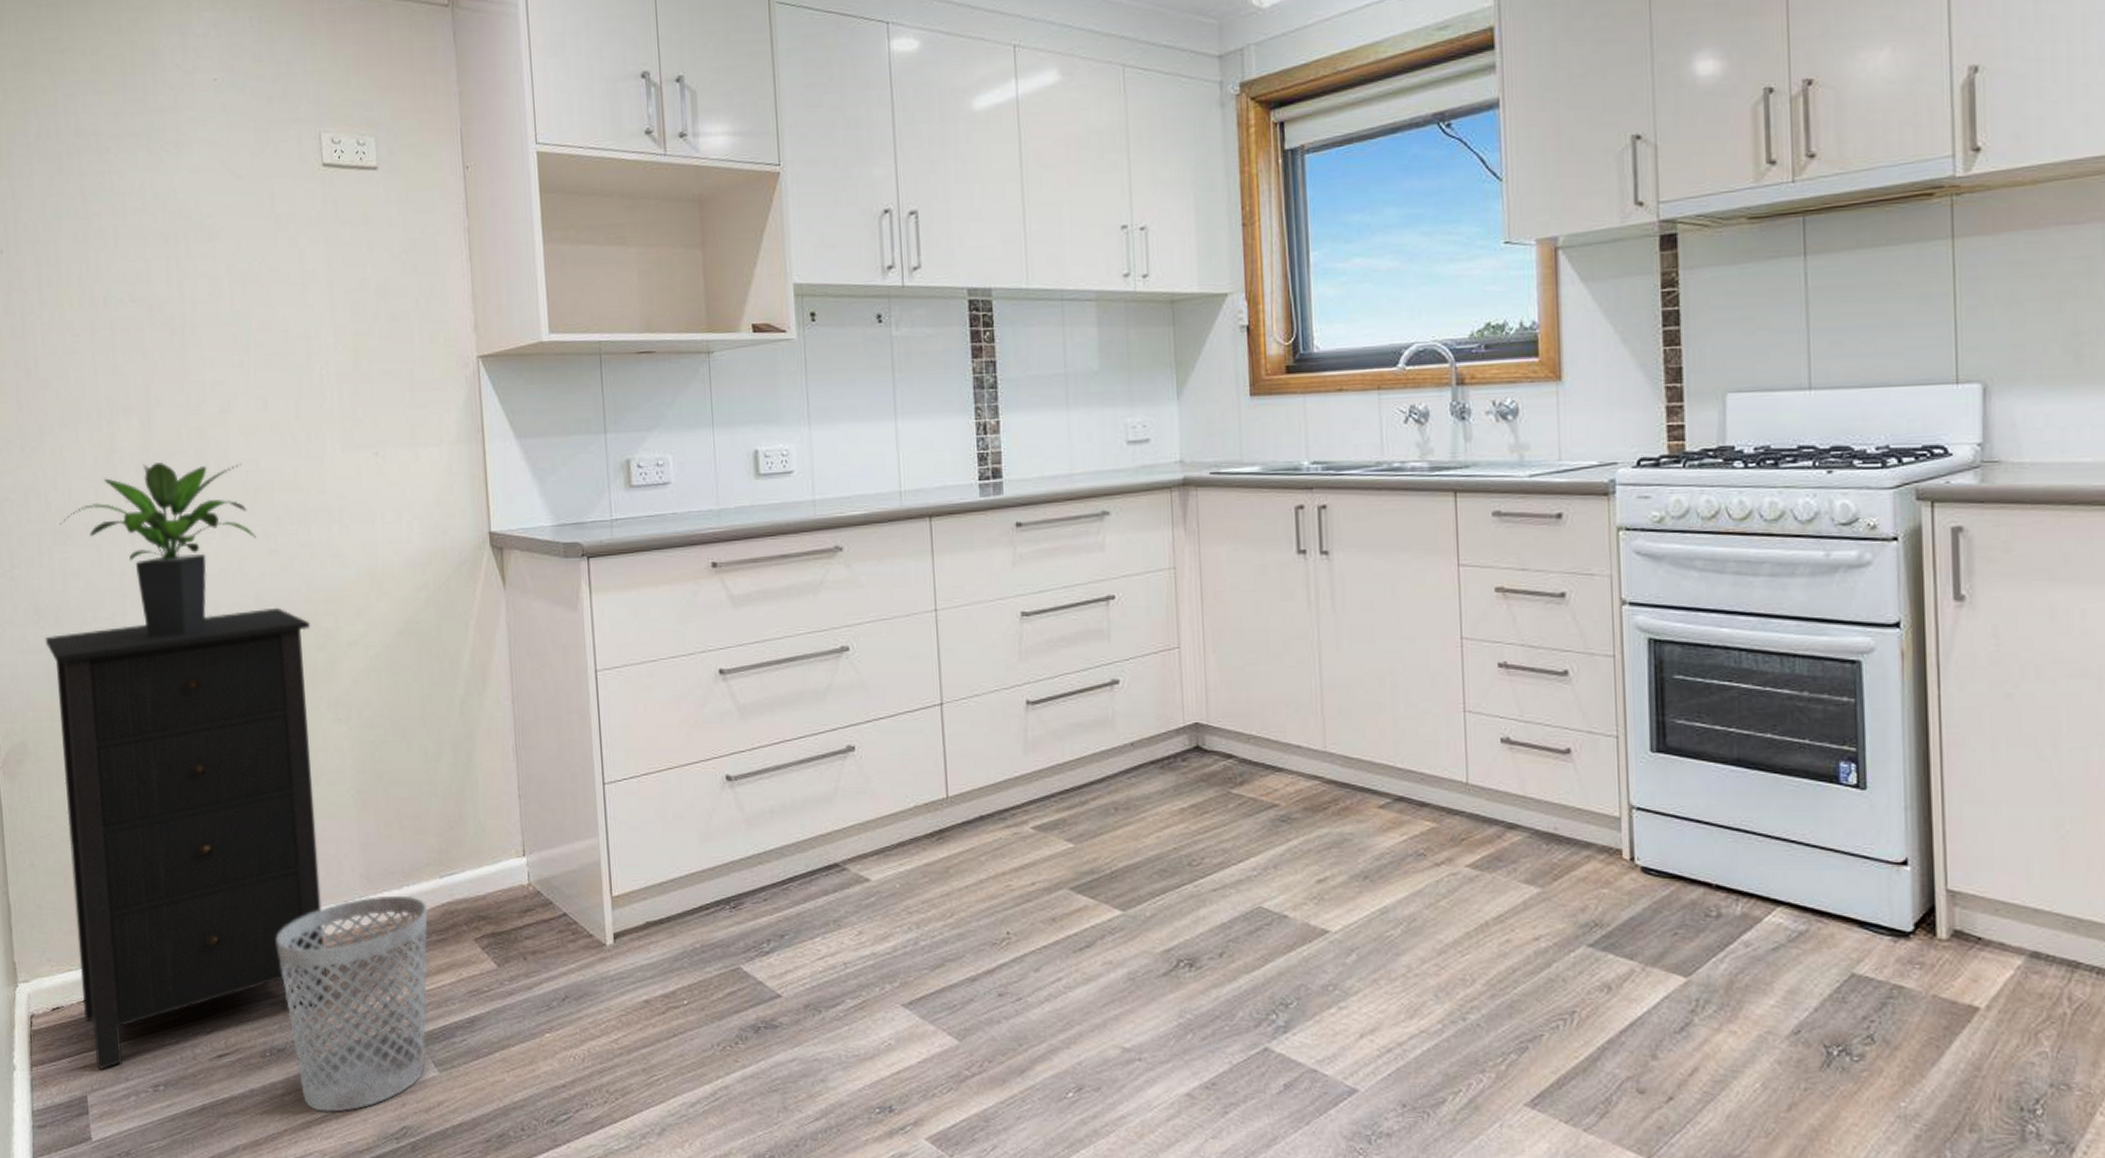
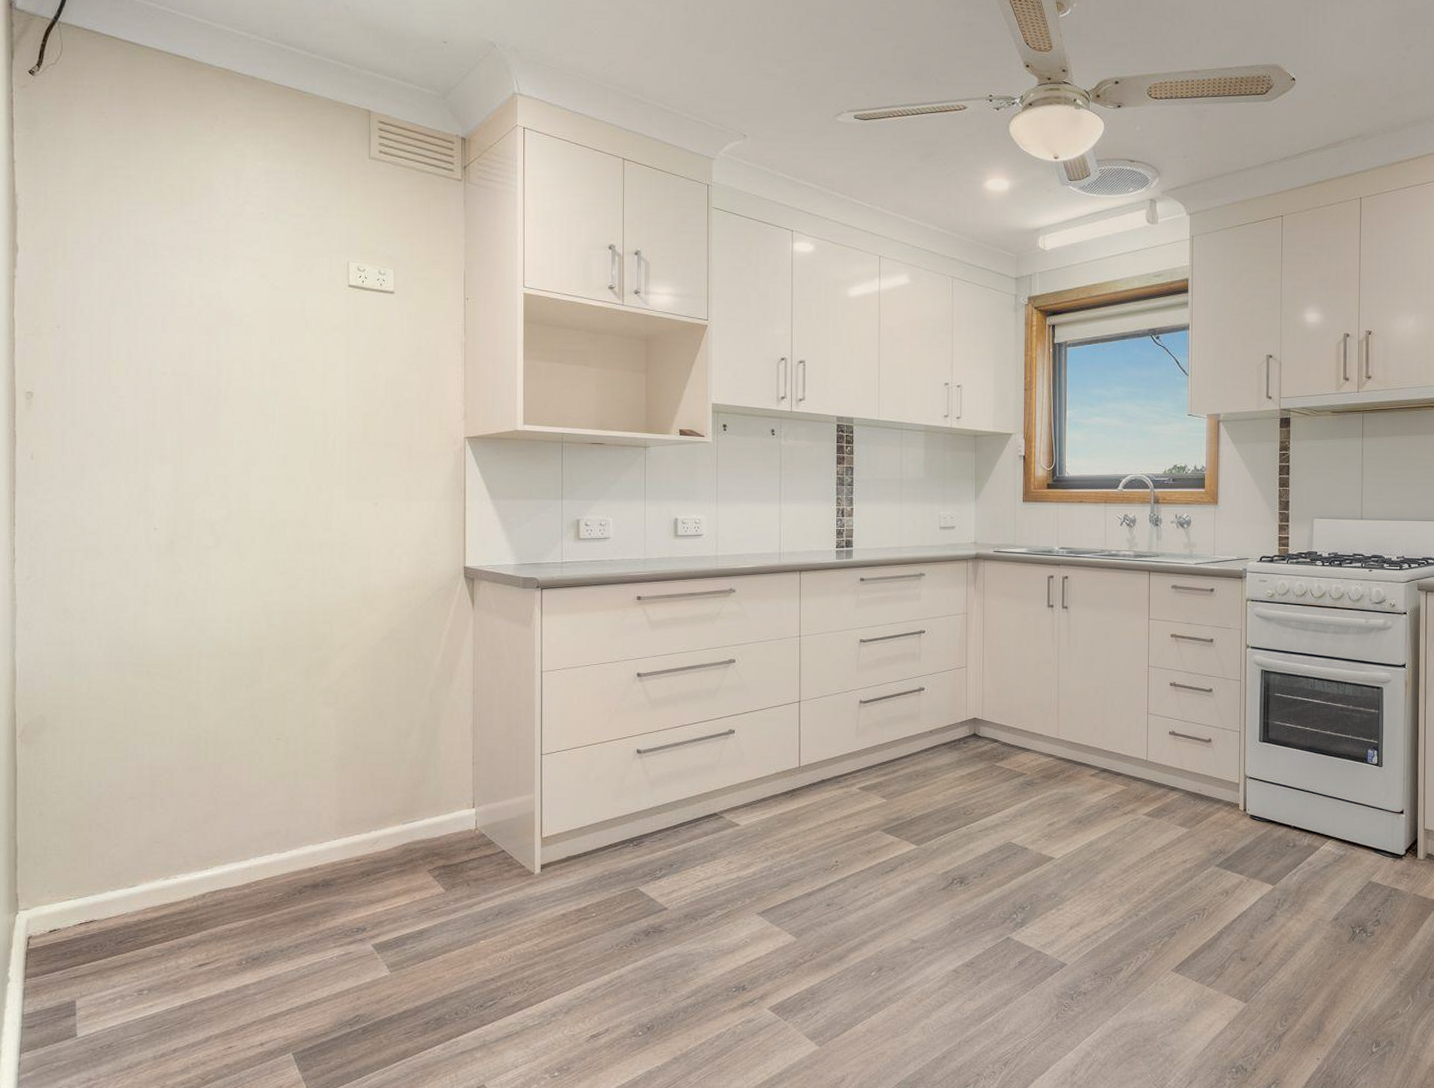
cabinet: present [45,607,329,1070] -> none [70,616,309,980]
potted plant: present [59,461,257,637] -> none [92,499,268,636]
wastebasket: present [276,895,429,1112] -> none [259,838,391,1006]

